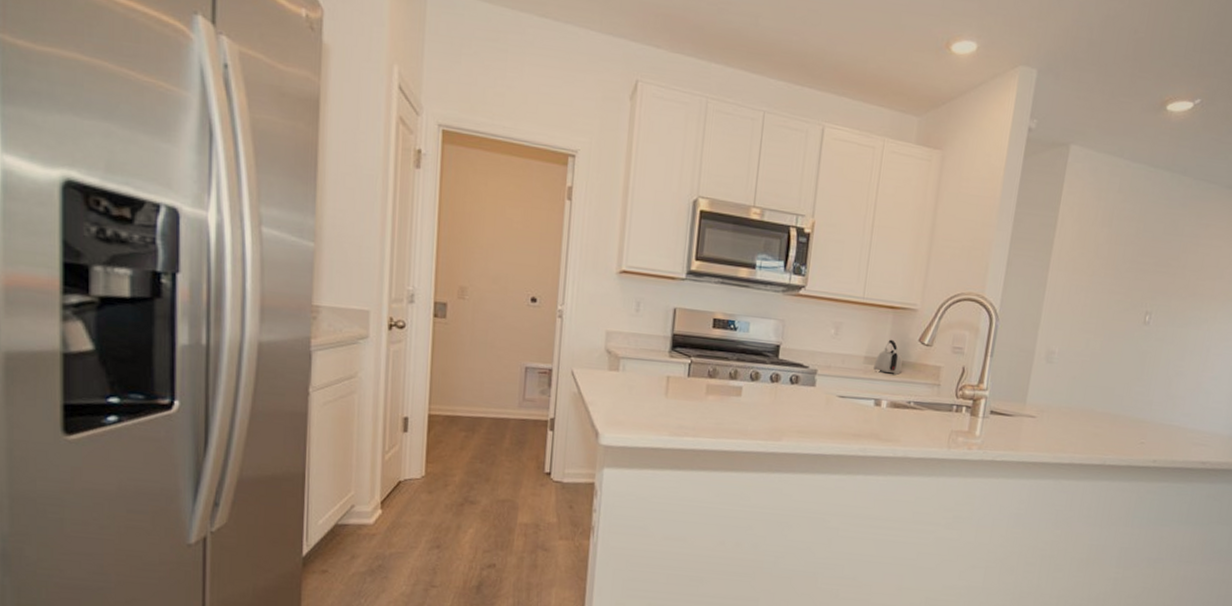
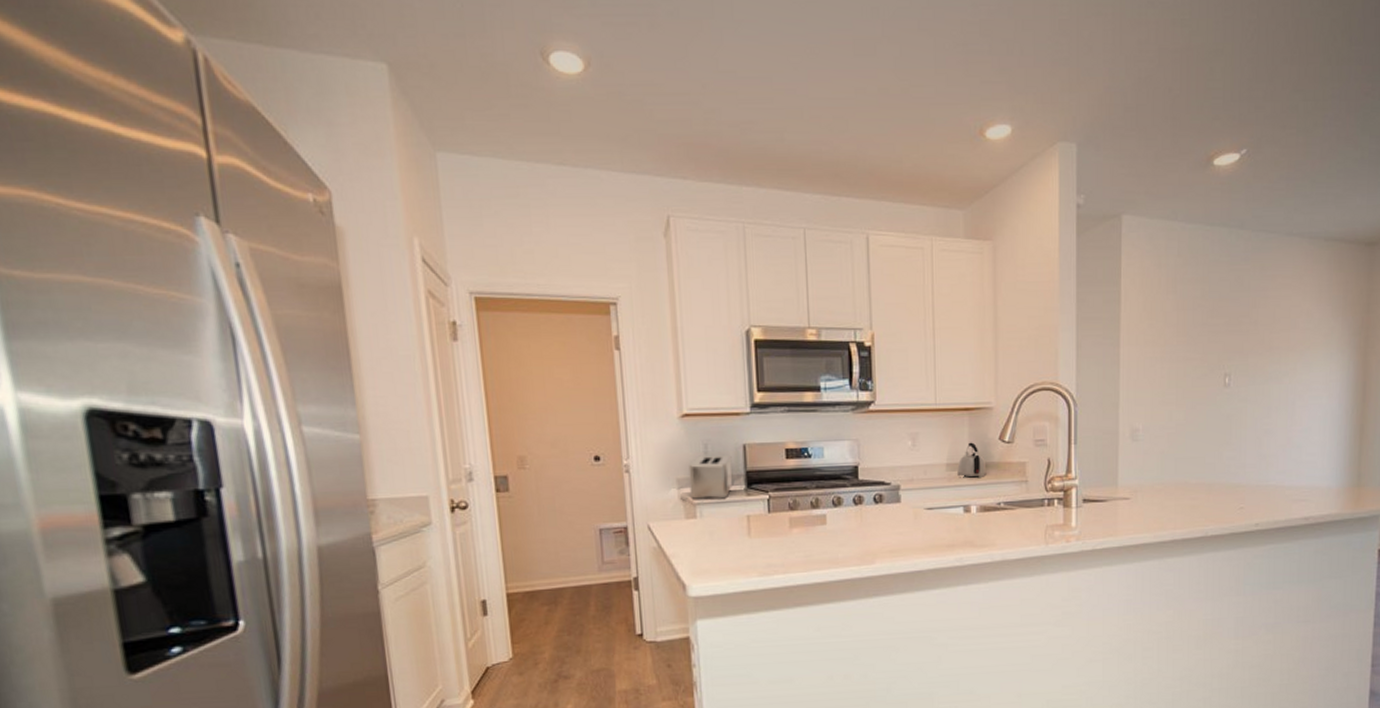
toaster: none [616,312,661,358] -> present [689,455,733,501]

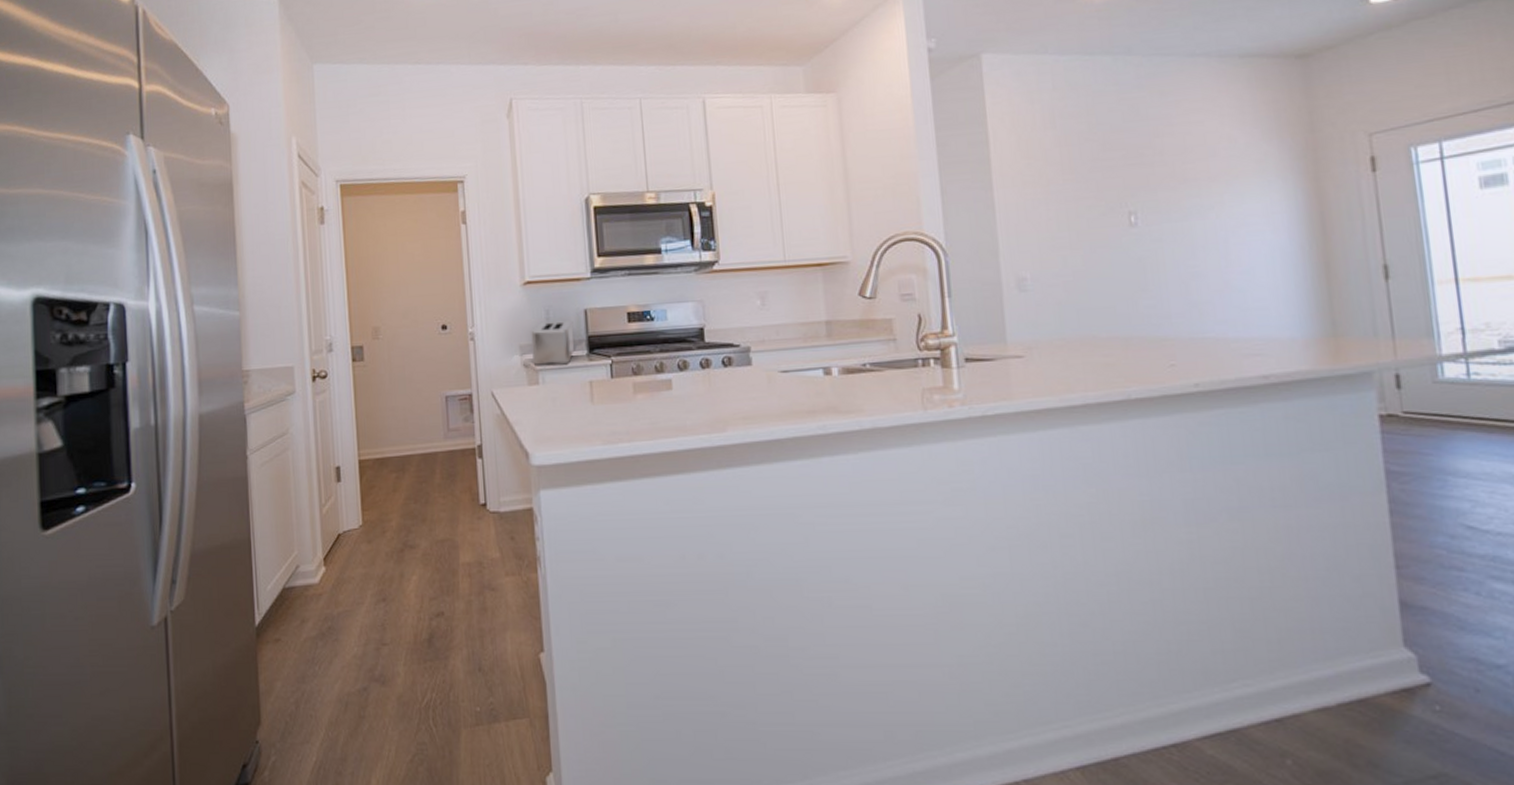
kettle: present [956,442,987,477] -> none [812,299,848,337]

